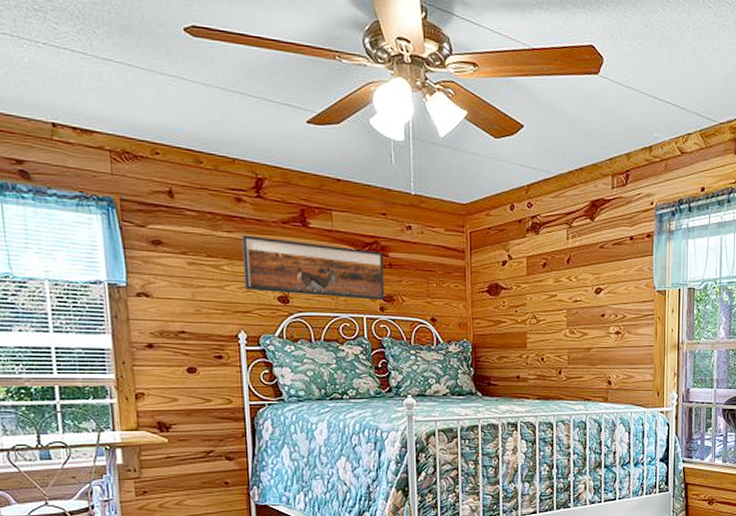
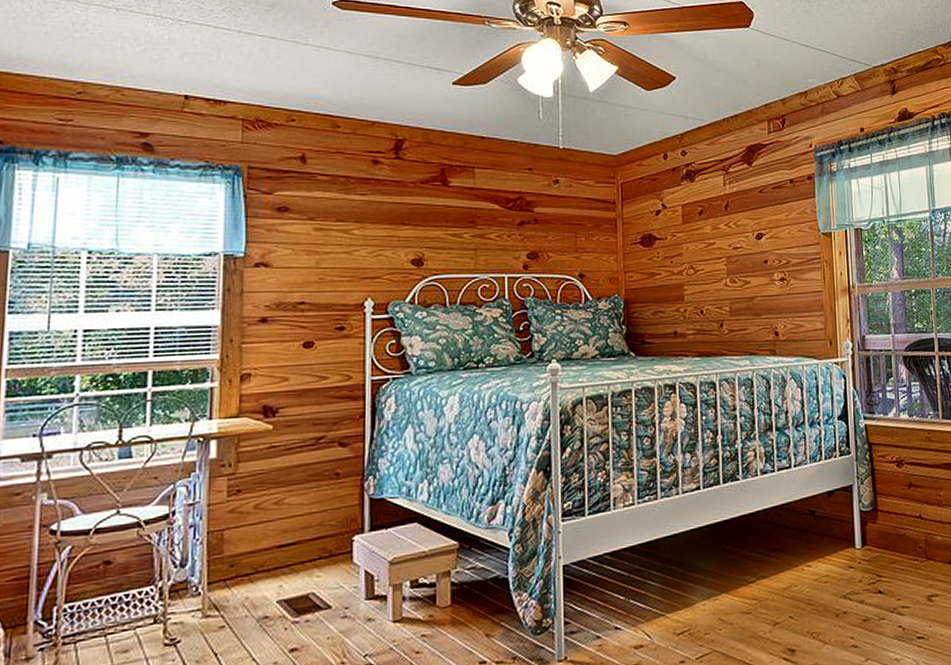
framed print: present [241,234,385,301] -> none [375,196,529,258]

